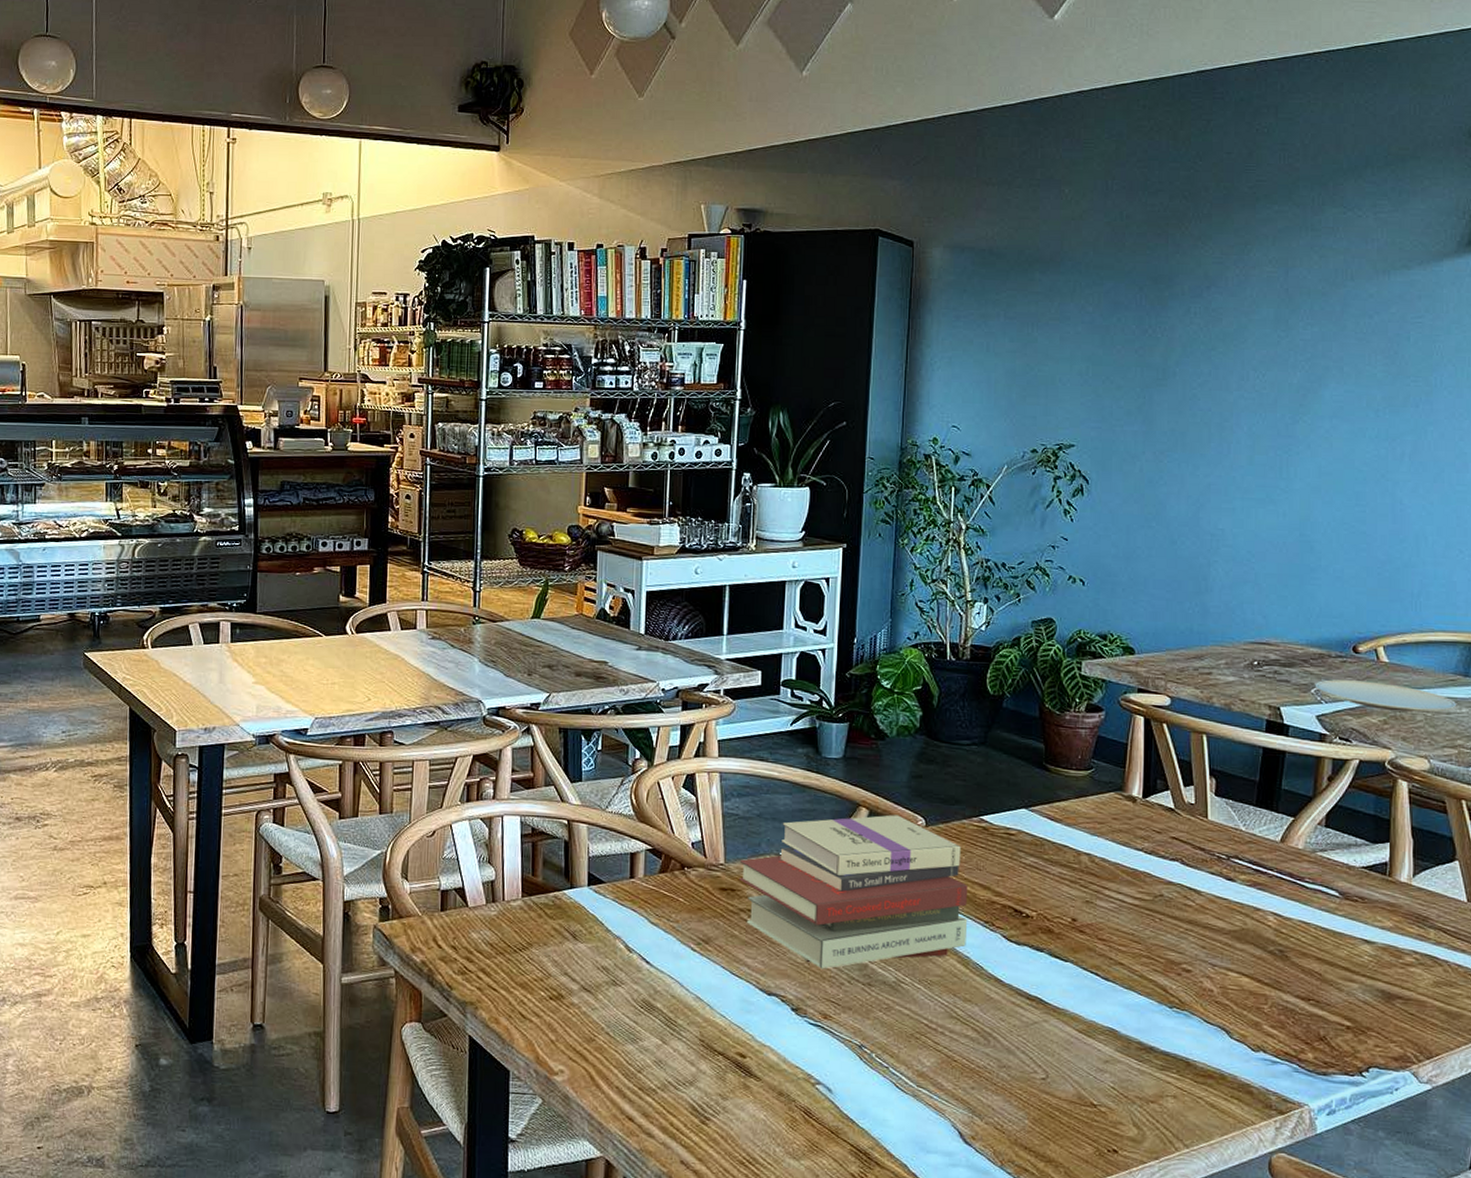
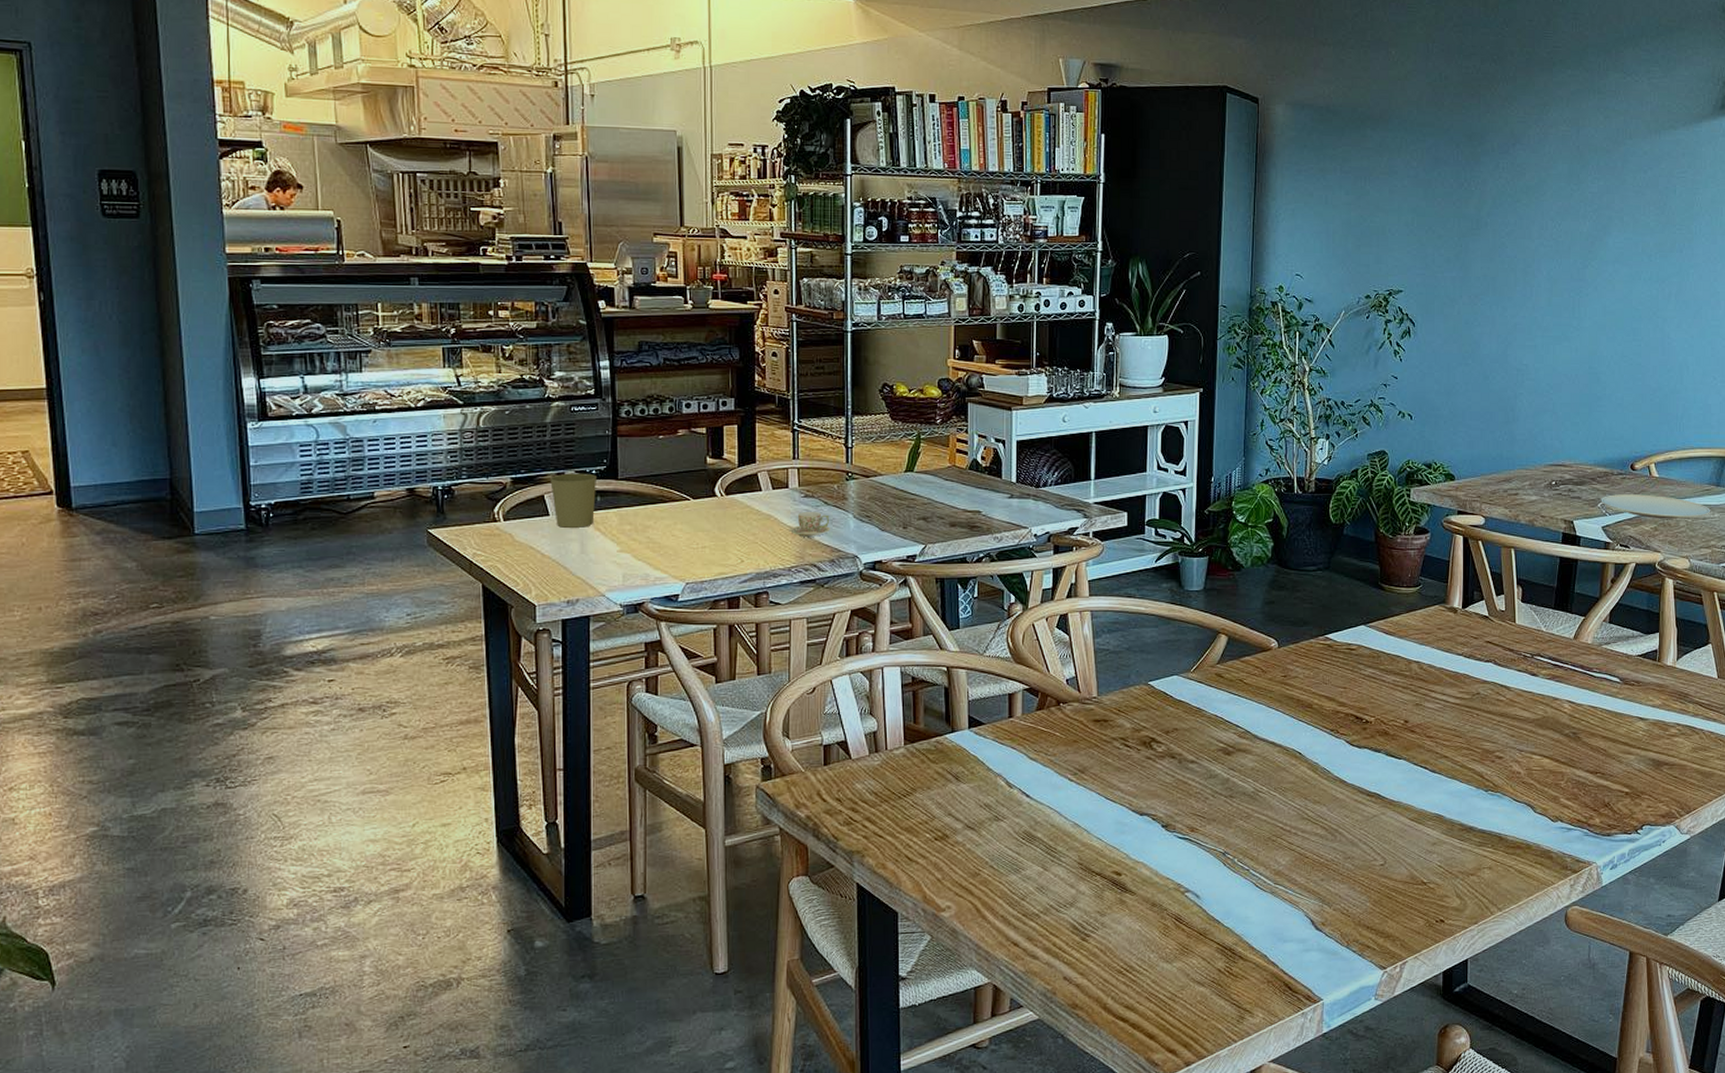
dixie cup: none [195,605,237,658] -> present [550,473,596,528]
teacup: none [415,653,456,679] -> present [789,511,830,537]
books: present [739,814,968,969] -> none [1111,639,1316,787]

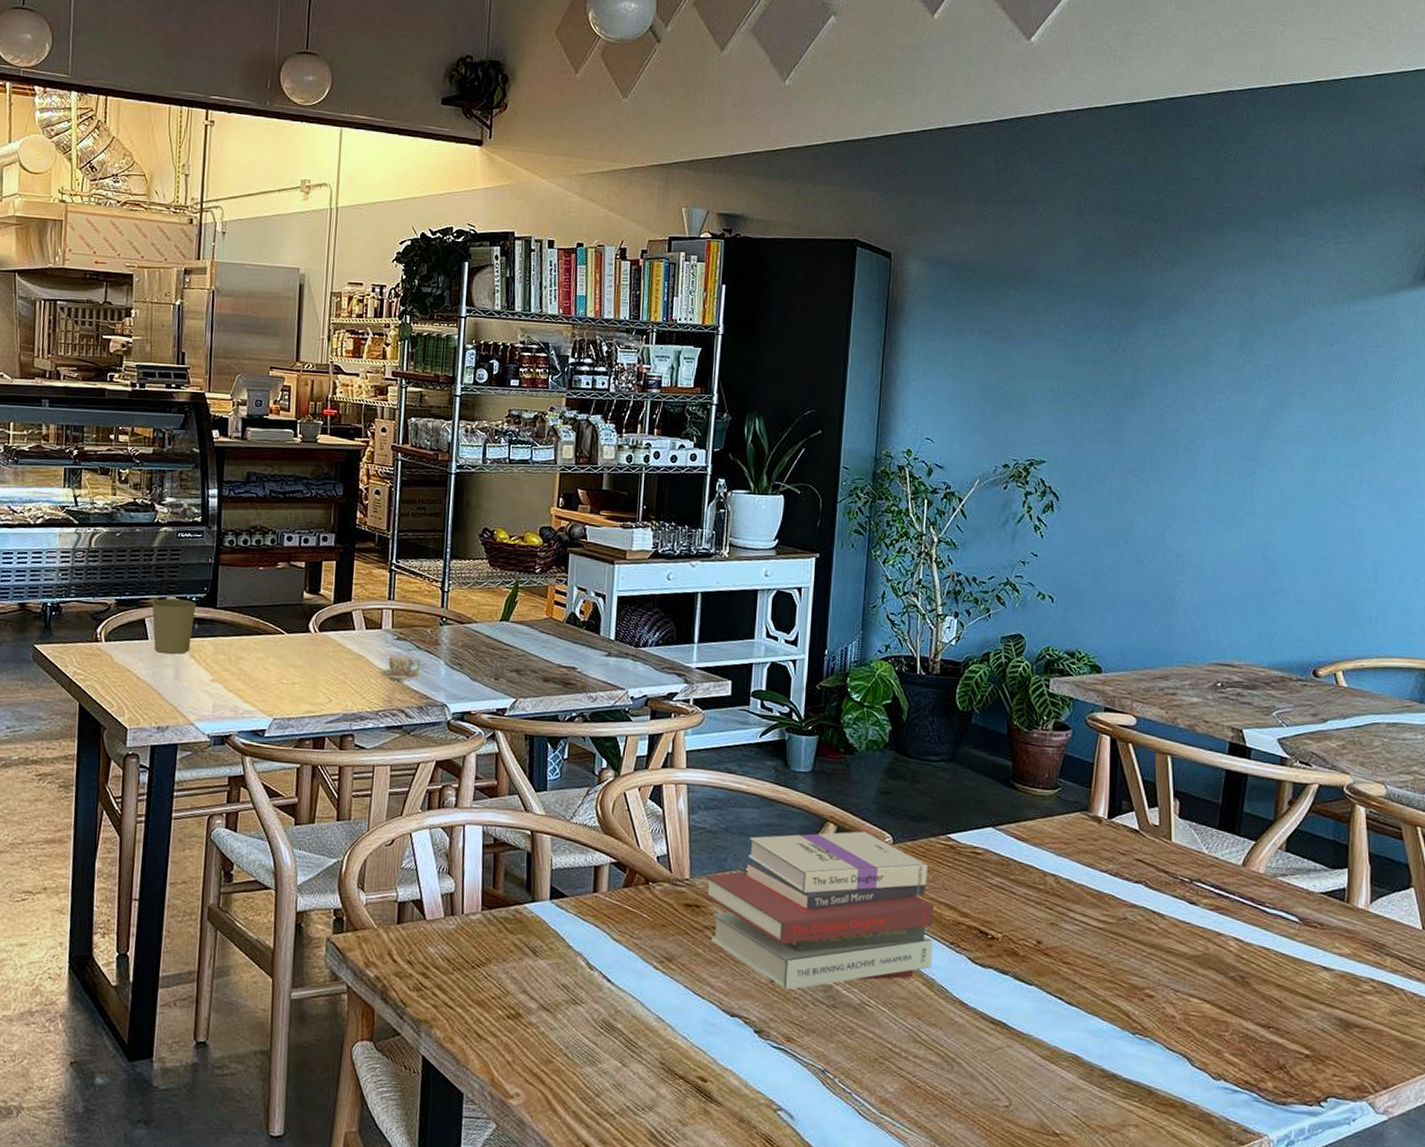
books: none [1111,639,1316,787] -> present [704,831,935,990]
plate: present [1601,494,1711,519] -> none [1276,703,1413,738]

